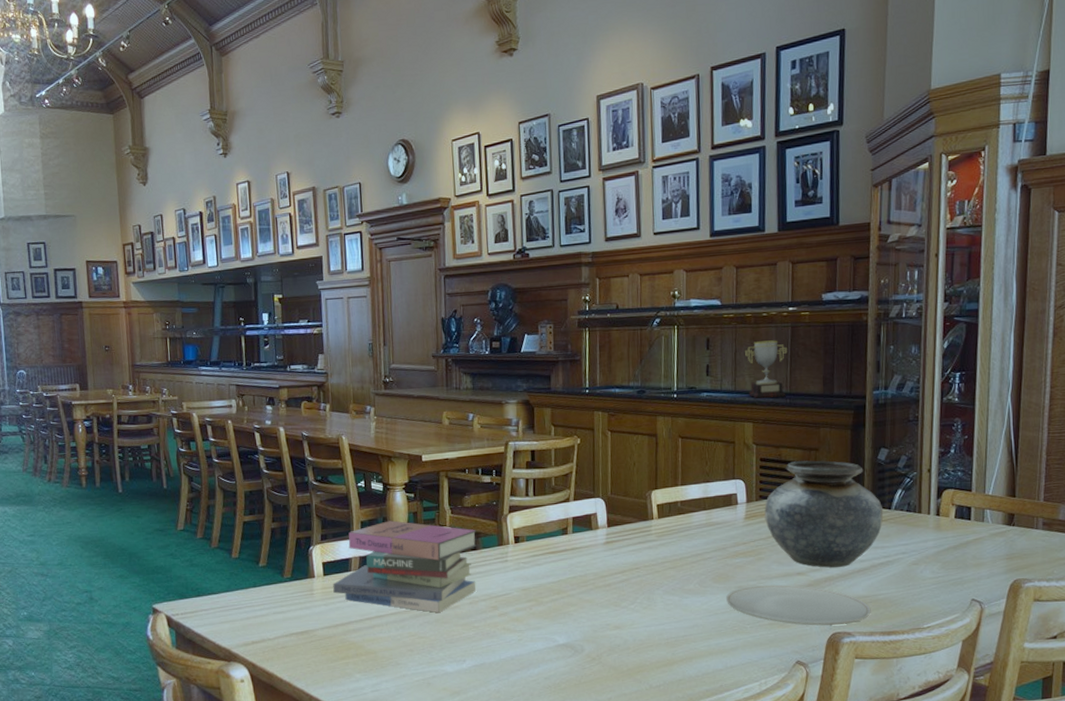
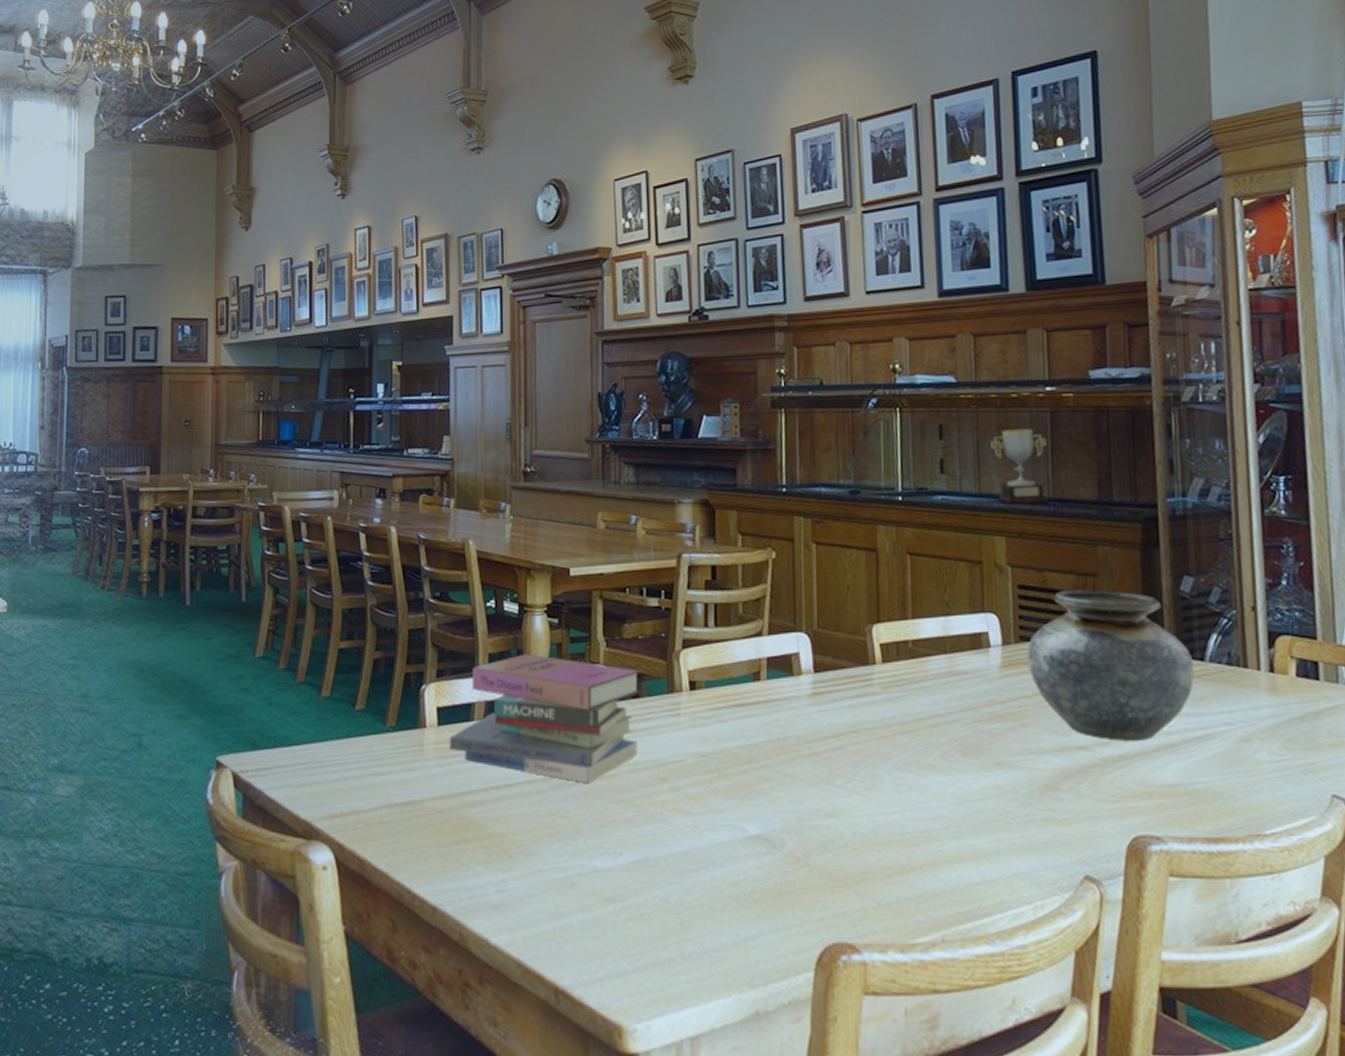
plate: present [725,584,871,626] -> none [979,762,1188,825]

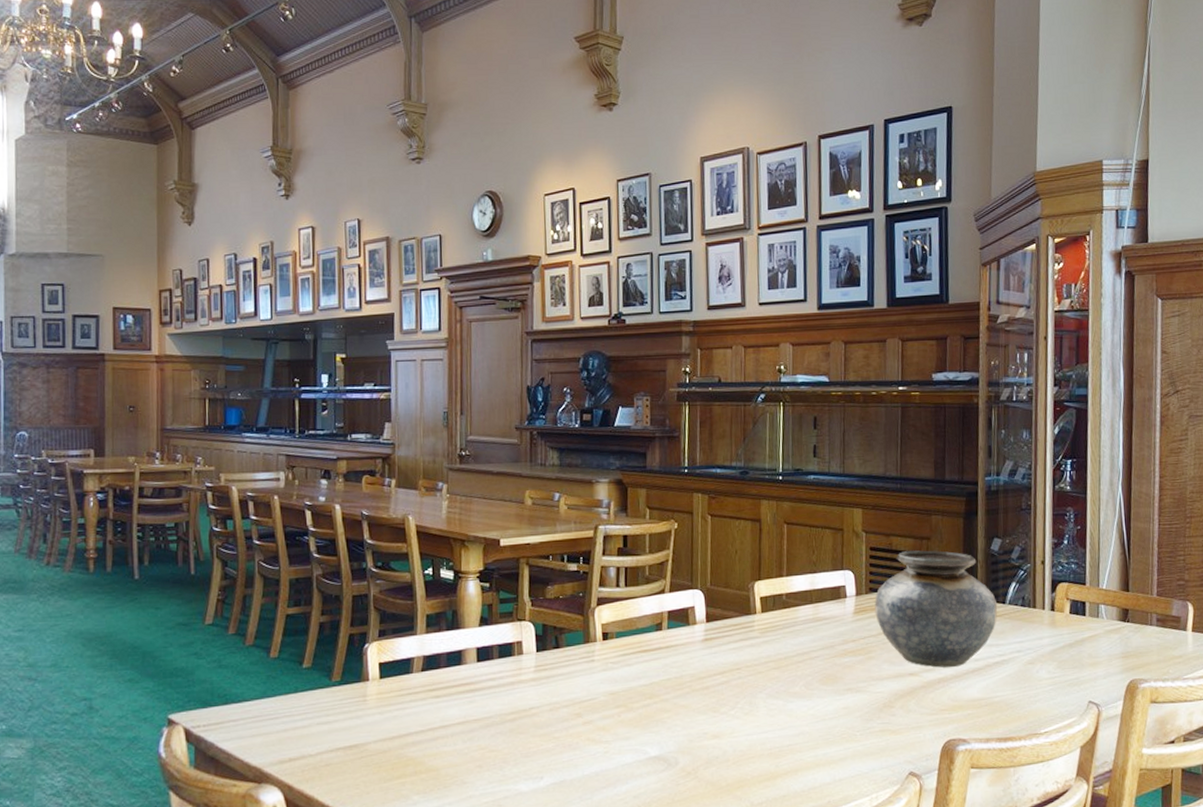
books: present [449,654,640,784] -> none [390,614,560,722]
trophy: present [990,428,1048,504] -> none [854,421,898,482]

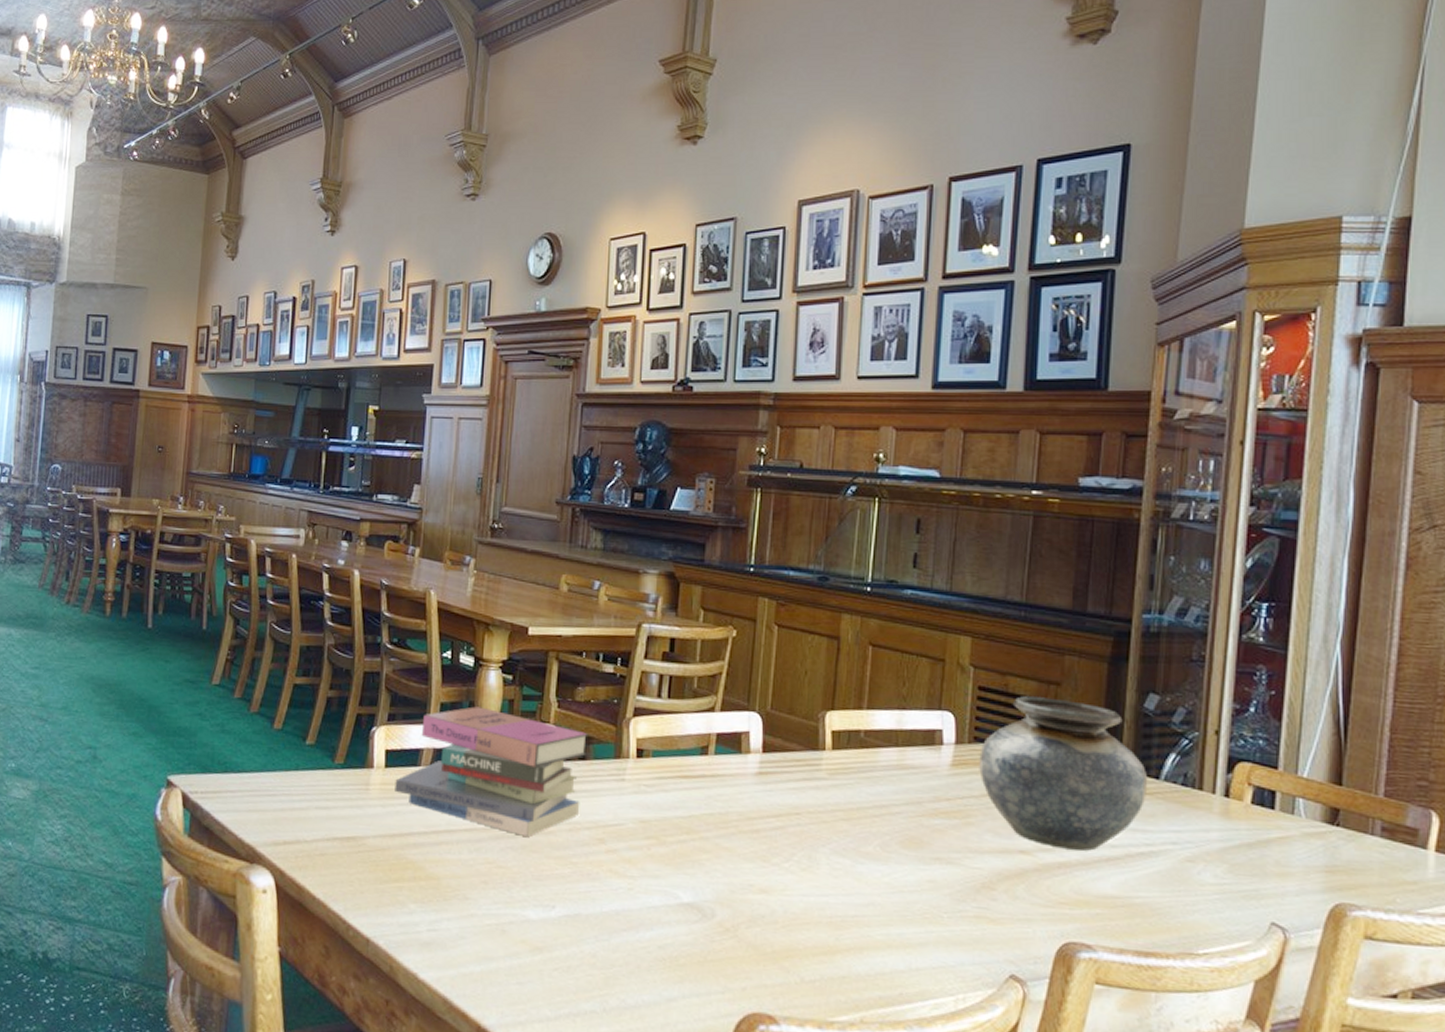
books: none [390,614,560,722] -> present [395,706,588,838]

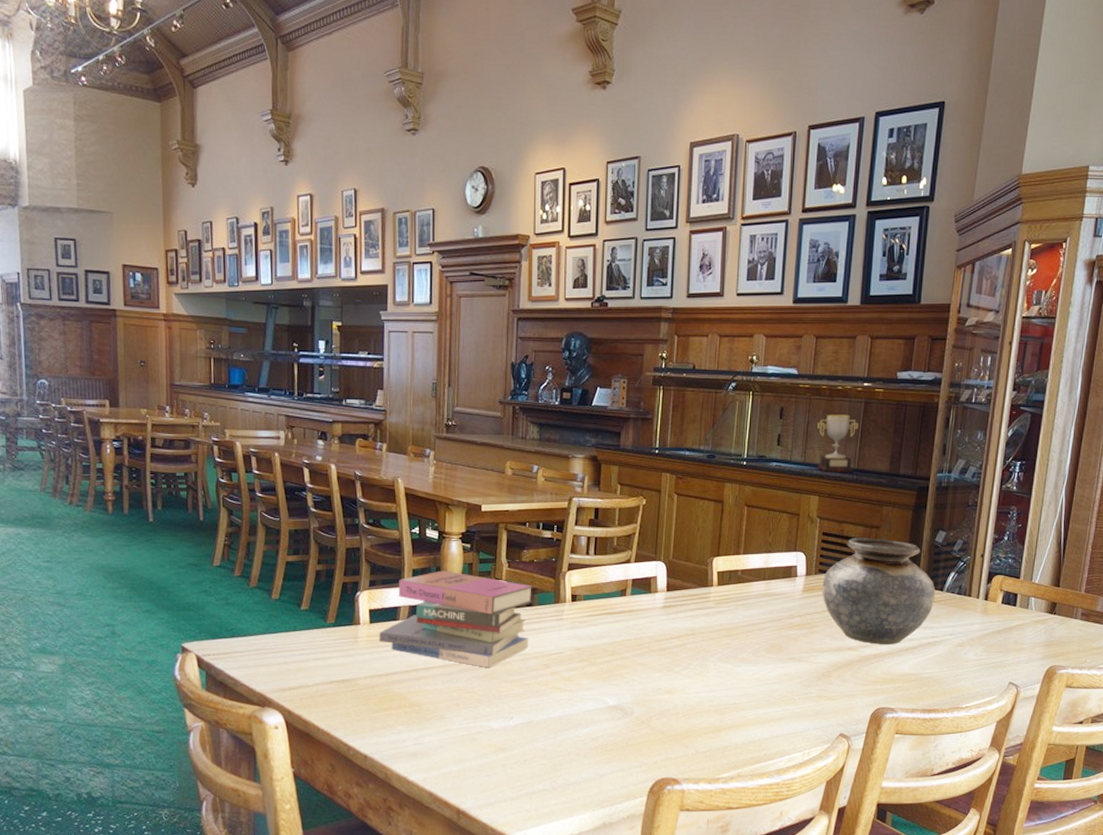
trophy: none [968,530,1026,607] -> present [817,414,859,472]

